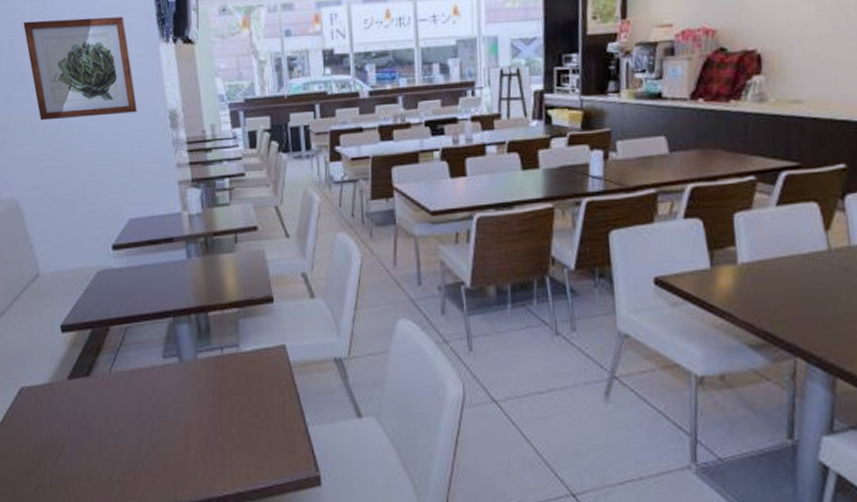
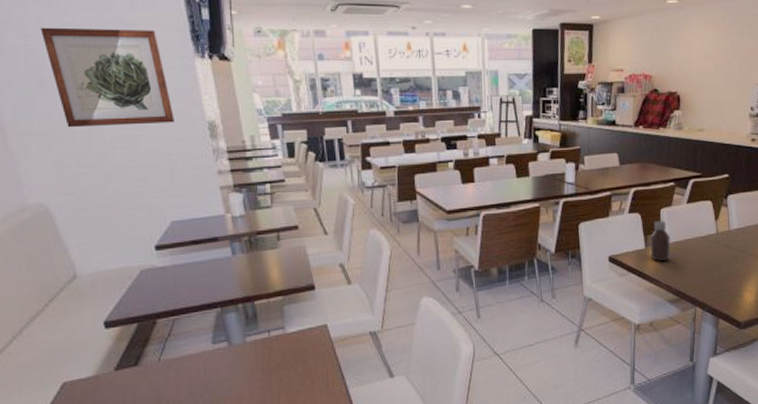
bottle: none [718,229,752,287] -> present [650,220,671,261]

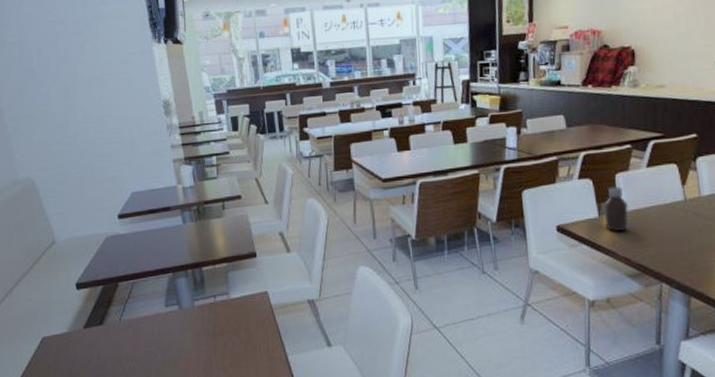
wall art: present [40,27,174,128] -> none [31,21,135,111]

